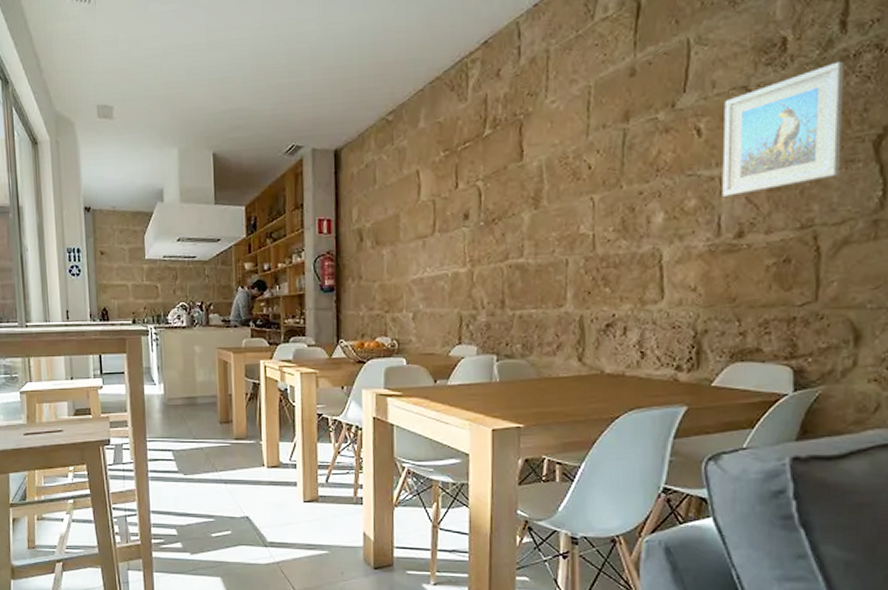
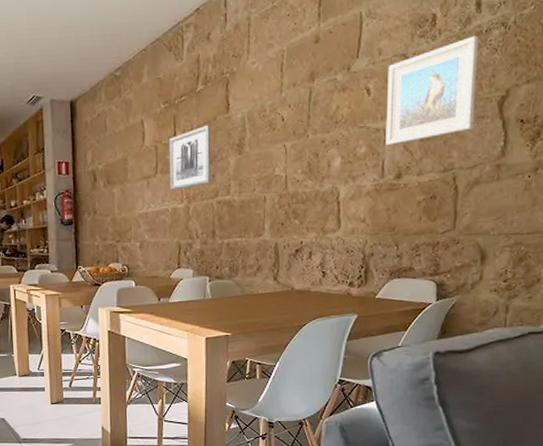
wall art: none [449,175,501,252] -> present [169,125,212,191]

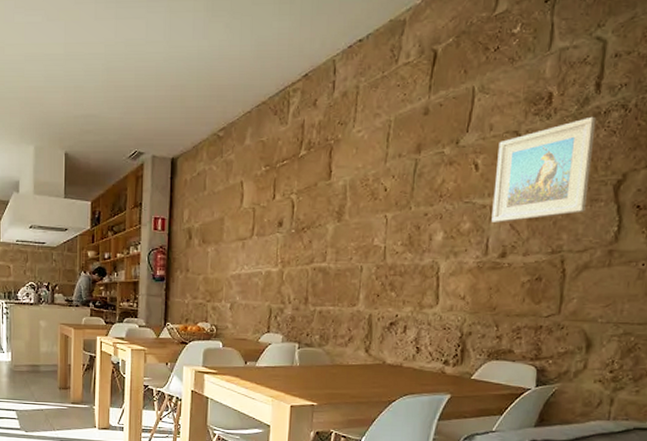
wall art: present [169,125,212,191] -> none [265,191,311,254]

